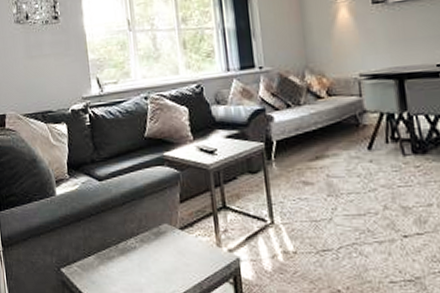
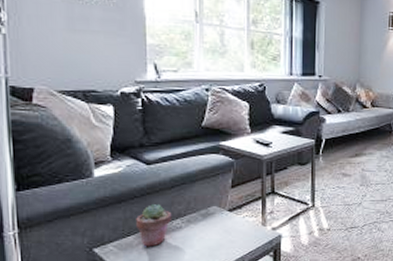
potted succulent: none [94,222,126,268] -> present [136,204,172,247]

